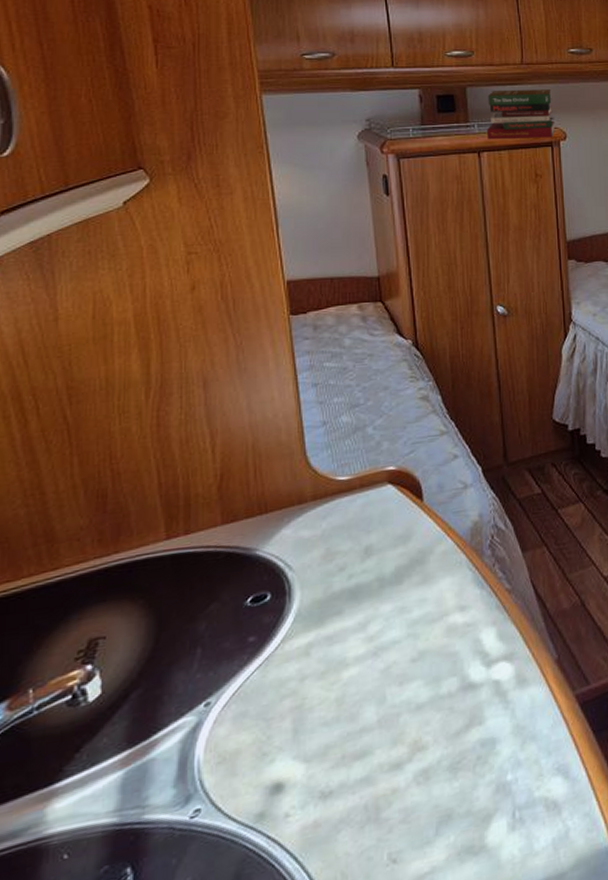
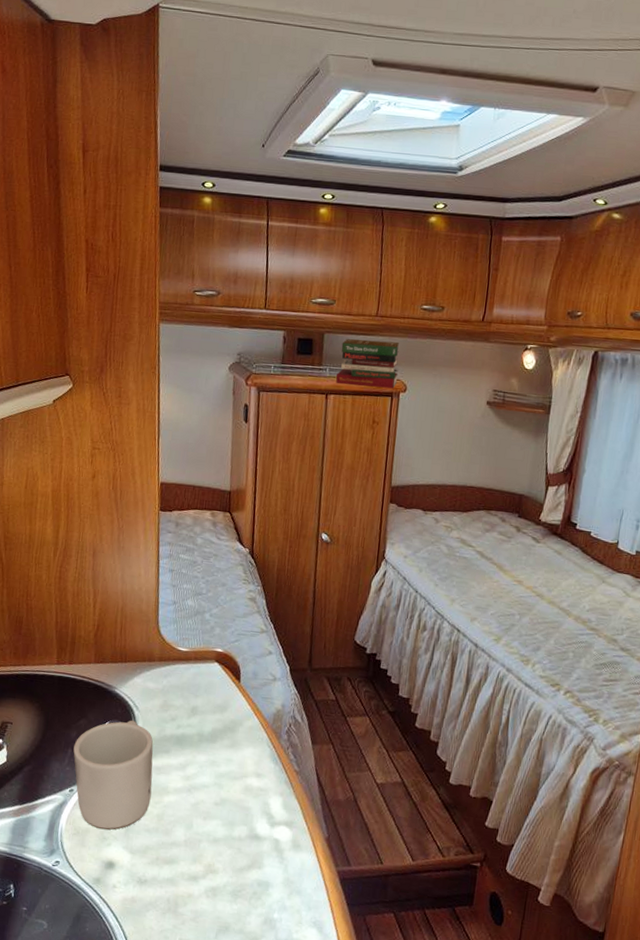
mug: none [204,584,324,744] -> present [73,720,154,830]

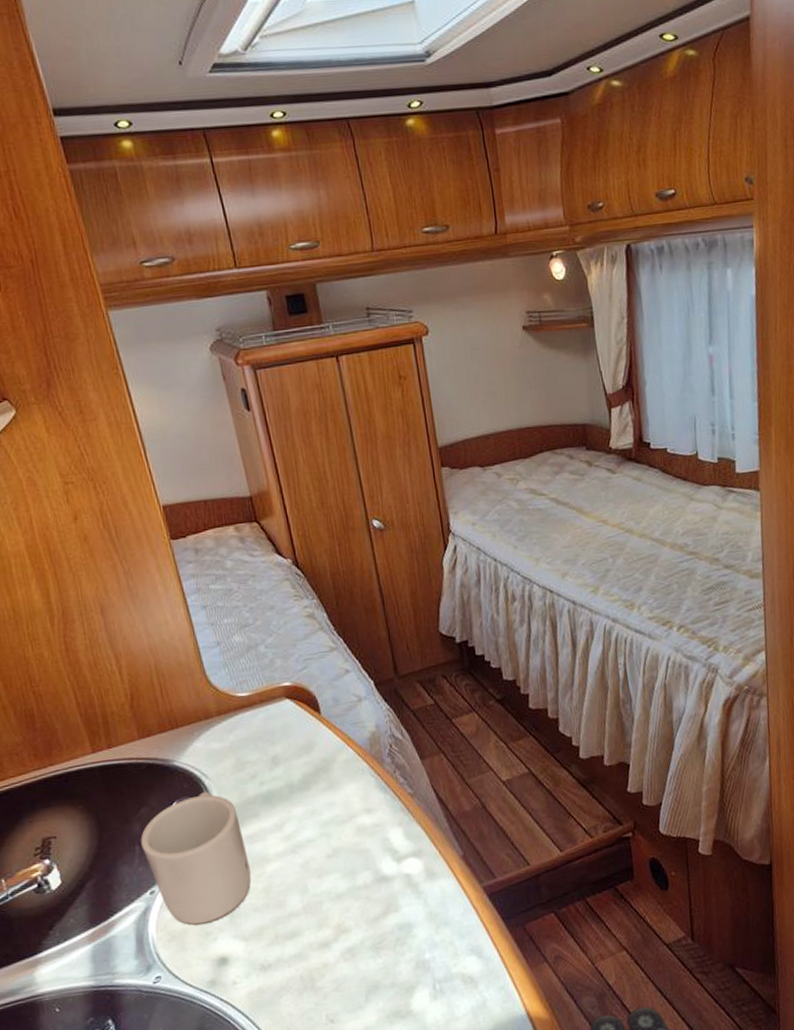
books: present [336,339,400,389] -> none [339,278,416,342]

